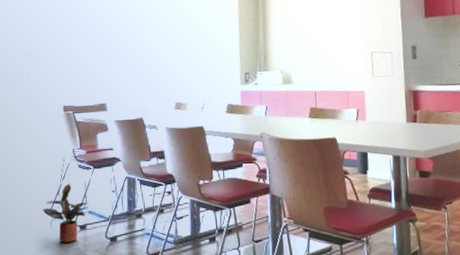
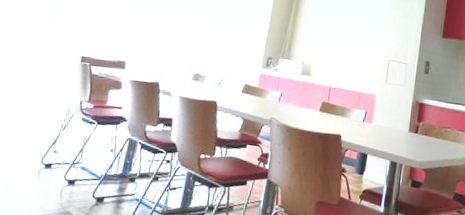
potted plant: present [42,183,87,242] -> none [33,134,82,196]

